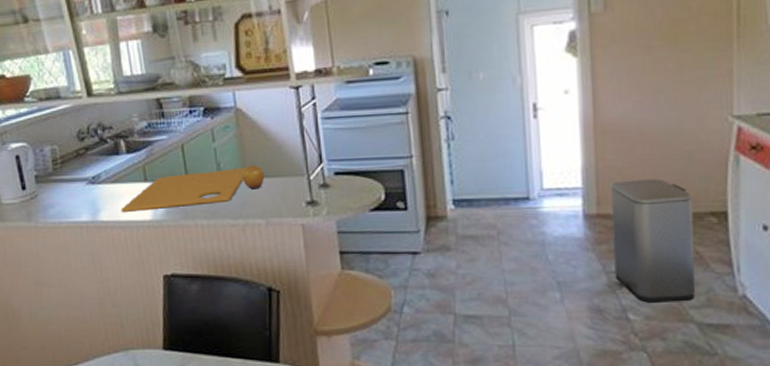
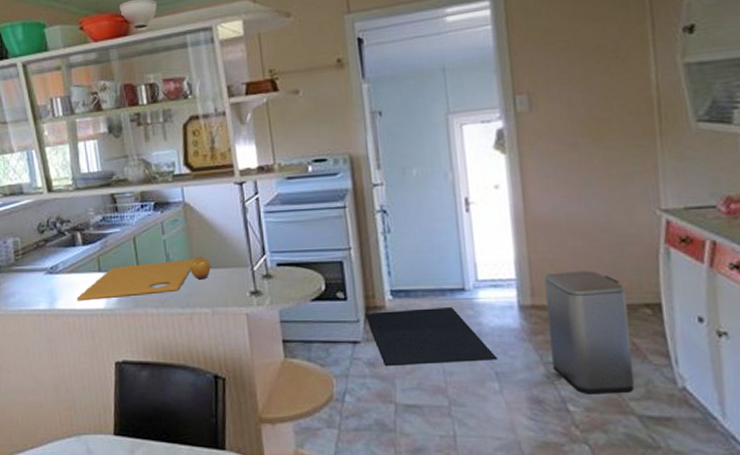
door mat: none [425,217,560,278] -> present [364,307,498,367]

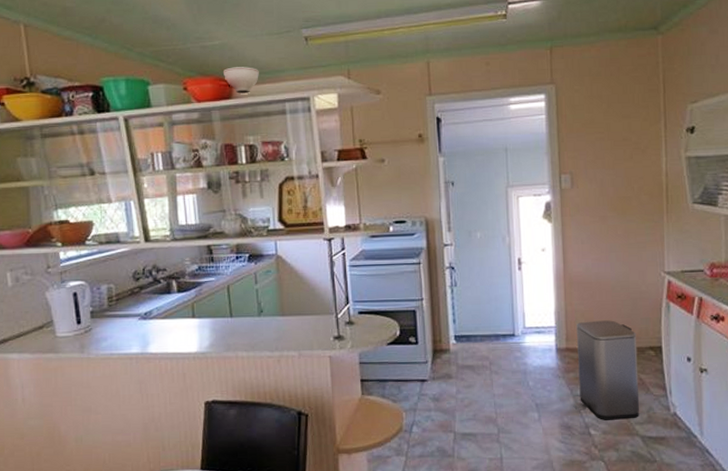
cutting board: present [76,259,194,302] -> none [169,307,284,346]
fruit: present [190,256,211,280] -> none [280,304,299,326]
door mat: present [364,307,498,367] -> none [432,350,538,401]

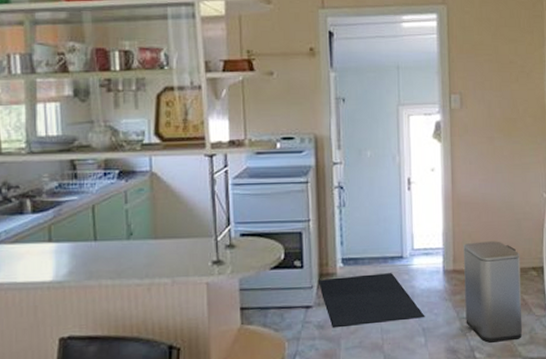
door mat: none [432,350,538,401] -> present [318,273,425,328]

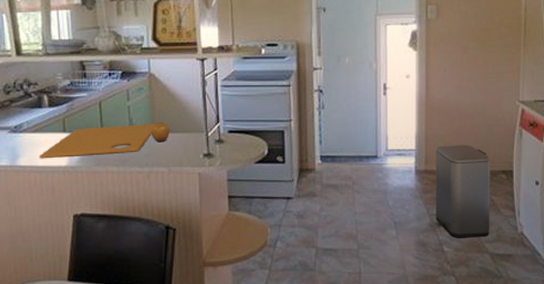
cutting board: none [18,229,157,274] -> present [39,124,155,159]
fruit: none [152,226,174,250] -> present [151,122,170,142]
door mat: present [318,273,425,328] -> none [298,171,397,218]

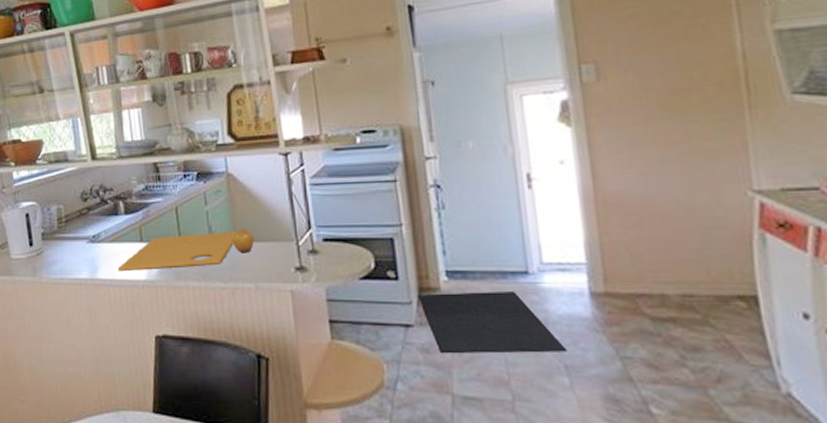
door mat: none [298,171,397,218] -> present [417,292,567,354]
pedal bin: present [430,145,491,238] -> none [618,256,729,397]

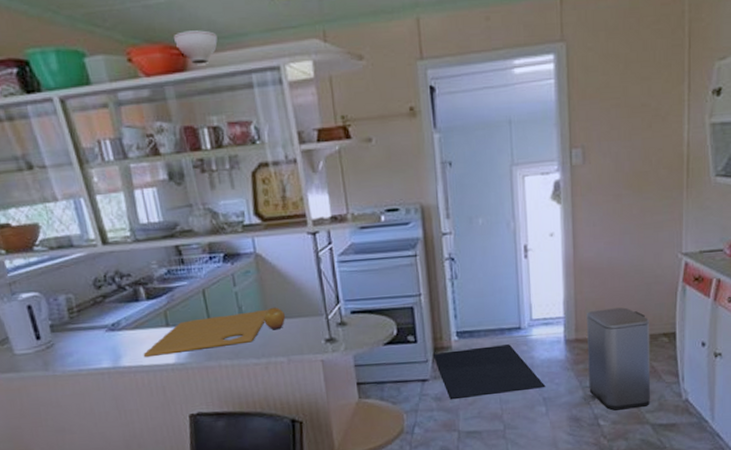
pedal bin: none [618,256,729,397] -> present [583,307,651,411]

